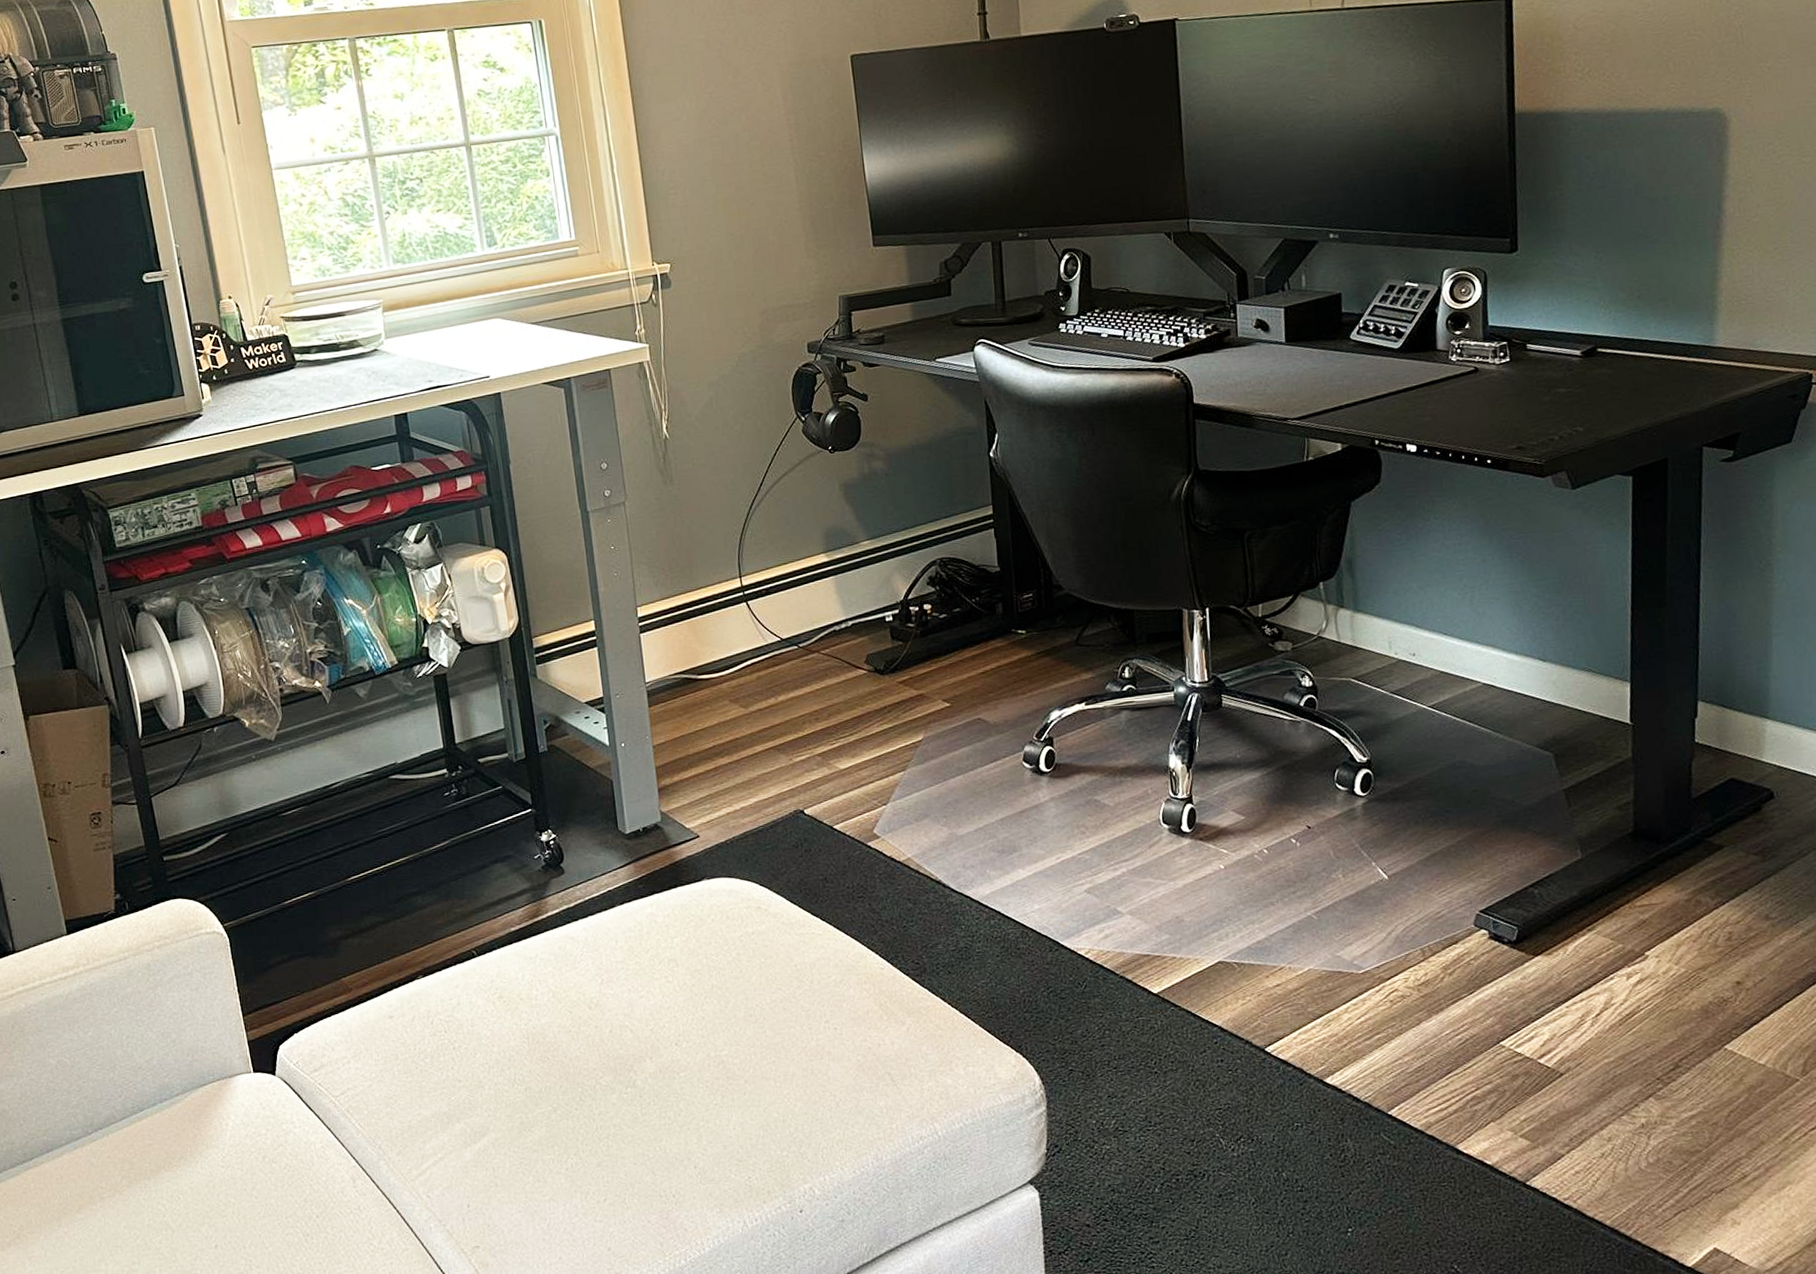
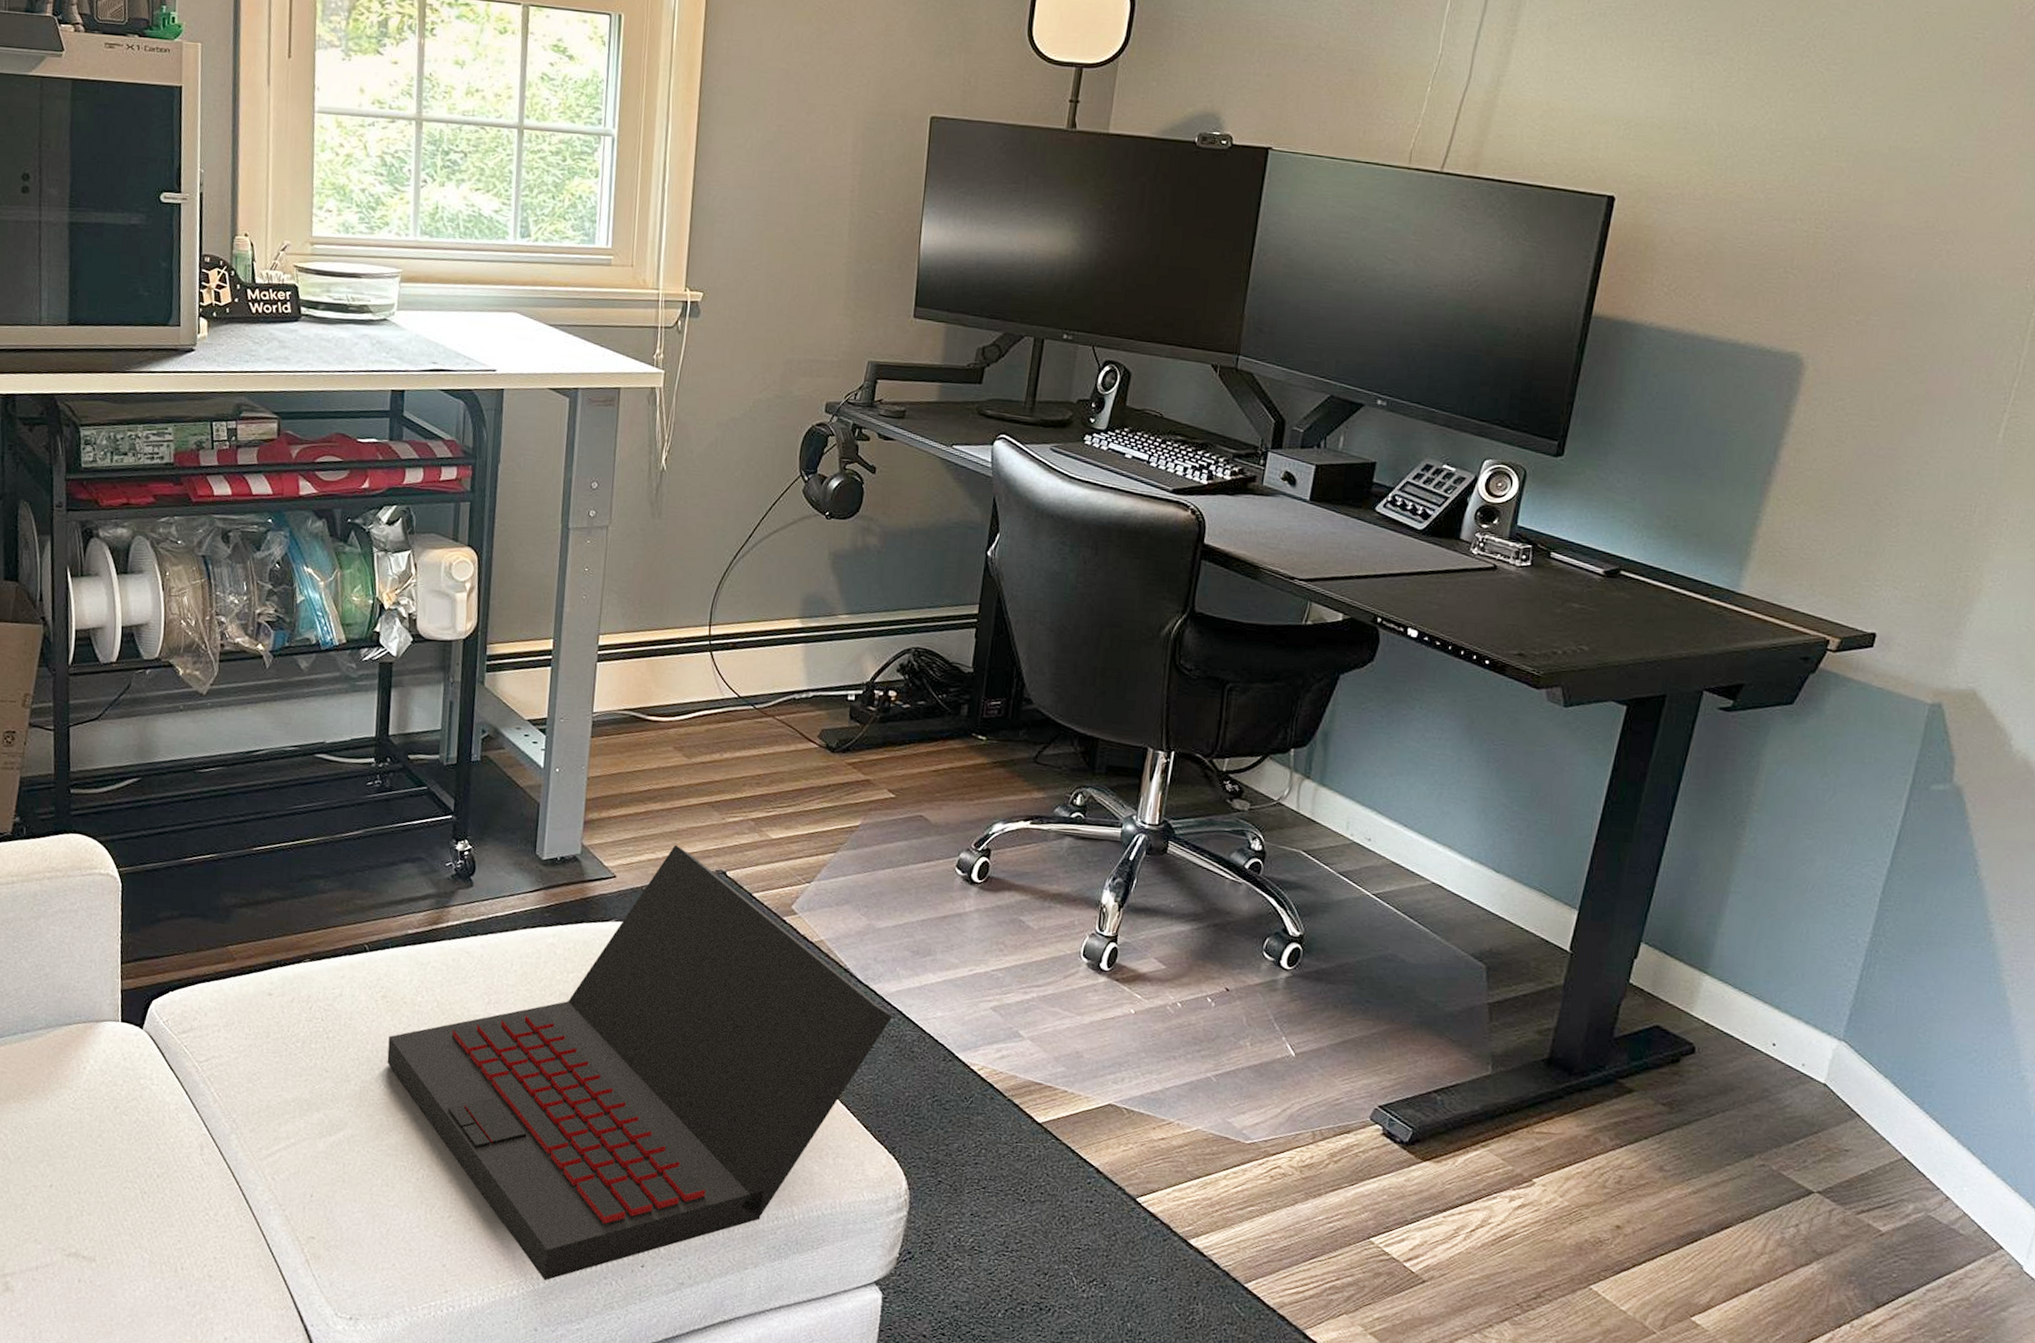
laptop: none [513,793,993,1245] -> present [387,844,893,1281]

